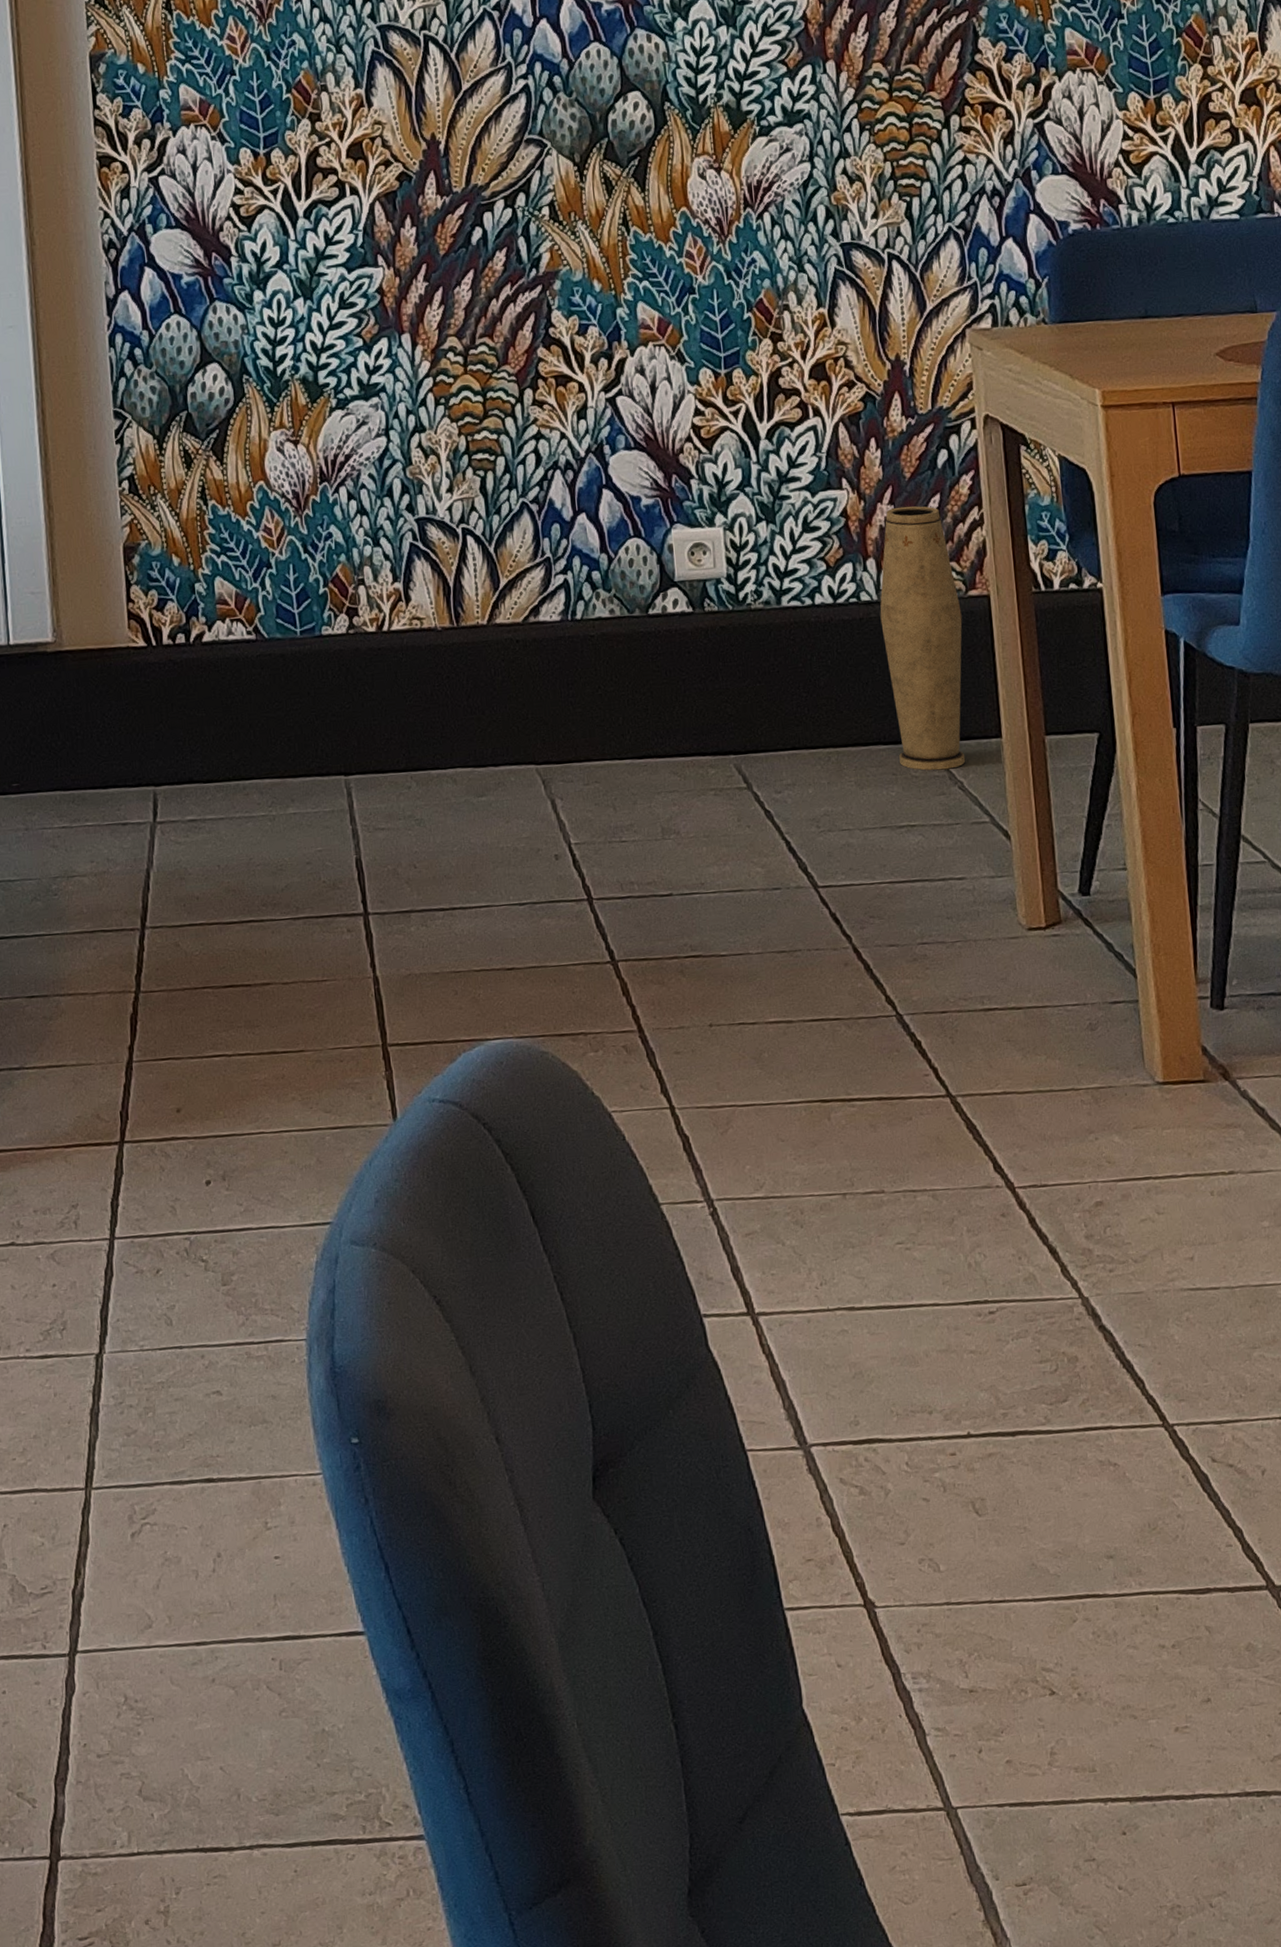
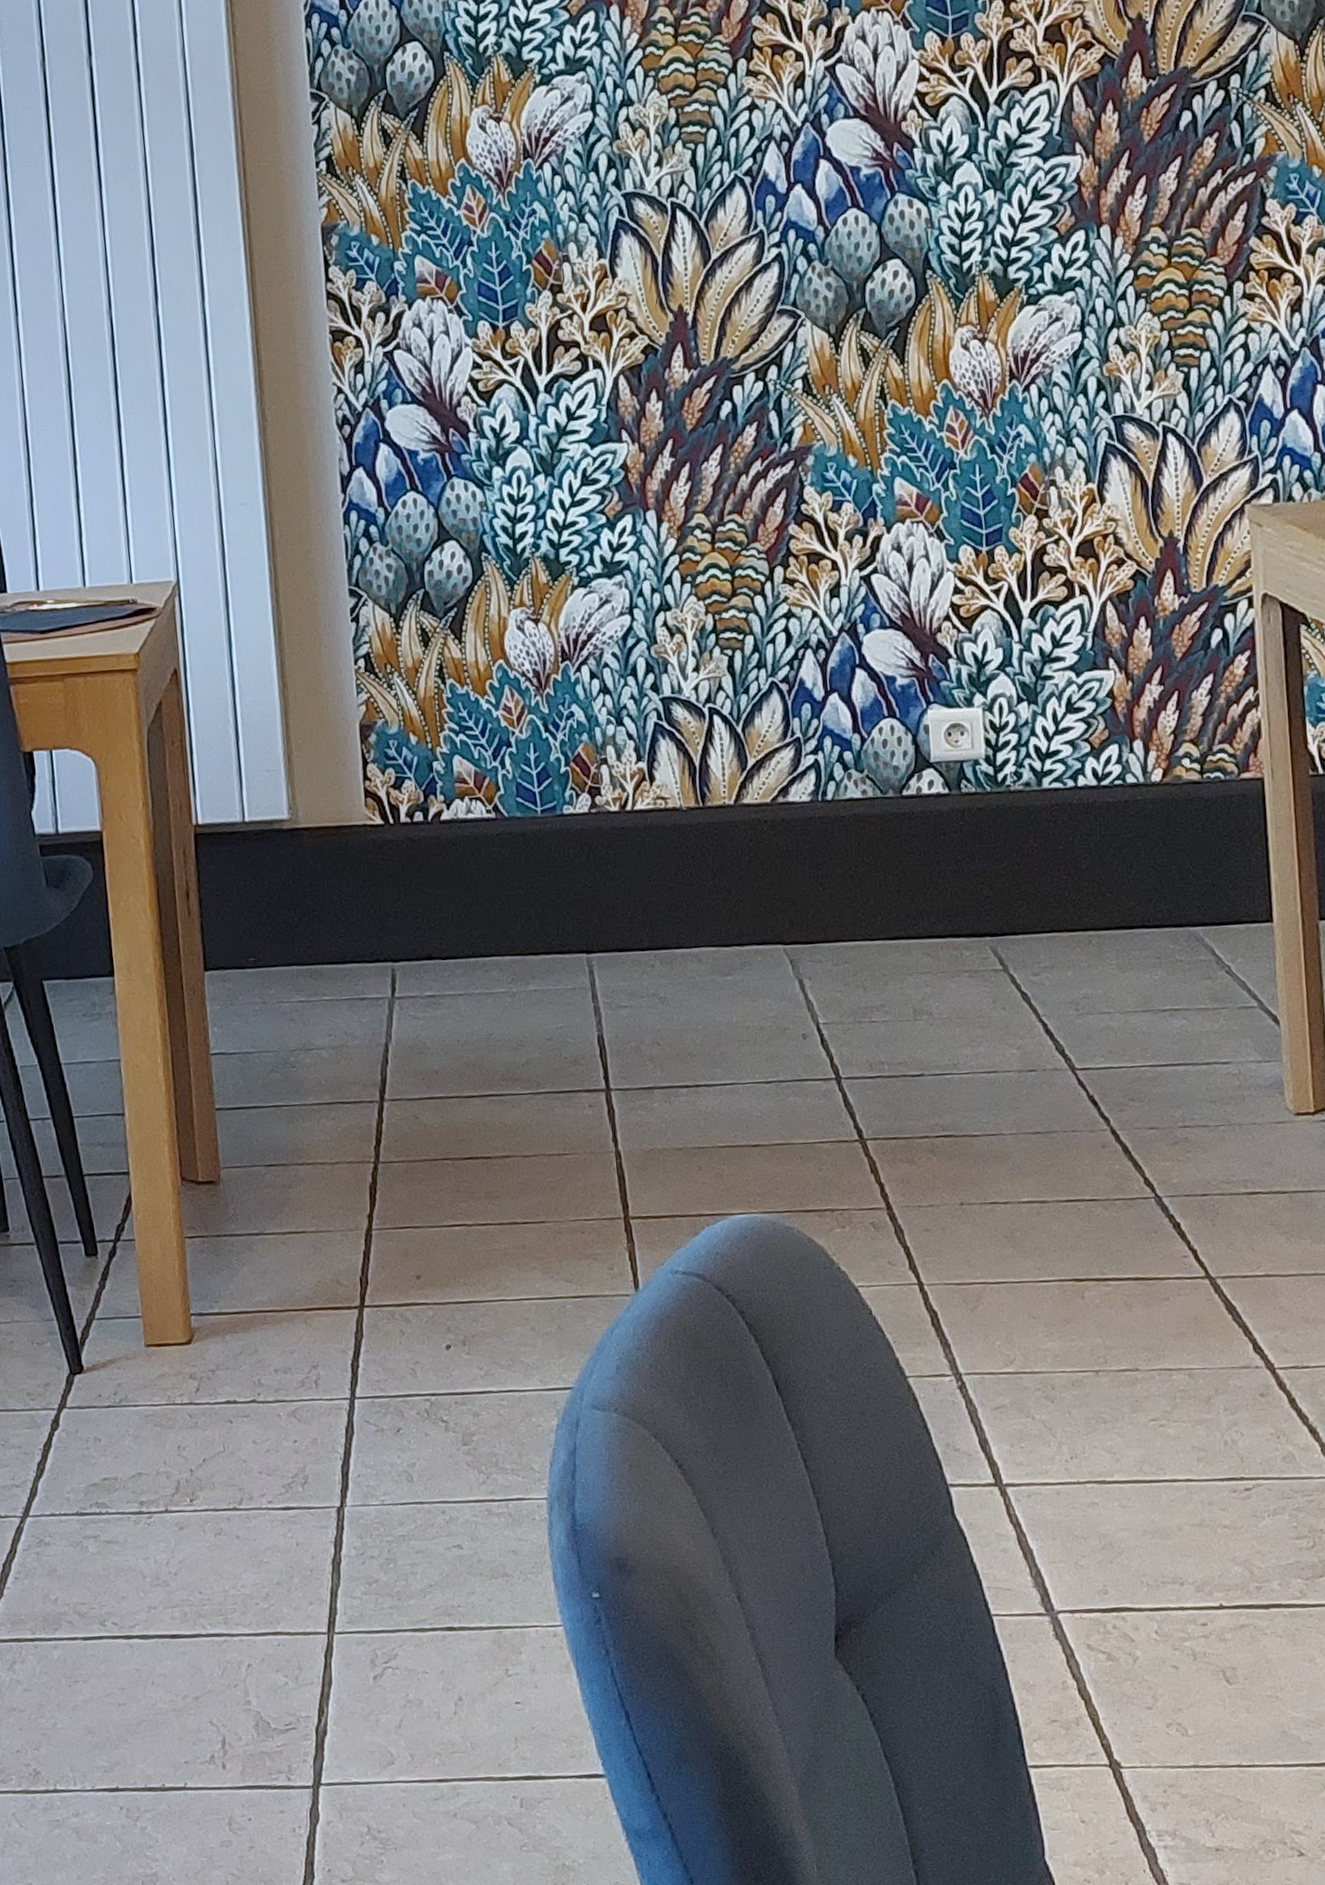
vase: present [880,506,966,771] -> none [1146,686,1234,955]

